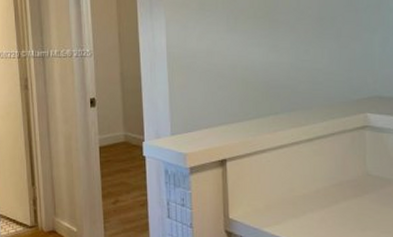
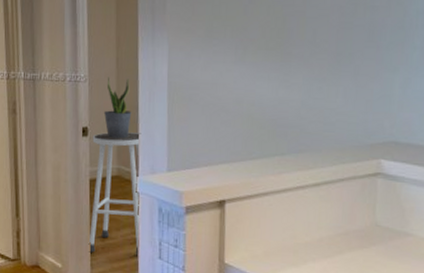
stool: none [100,101,149,216] -> present [88,132,142,256]
potted plant: none [109,50,135,107] -> present [103,76,132,139]

